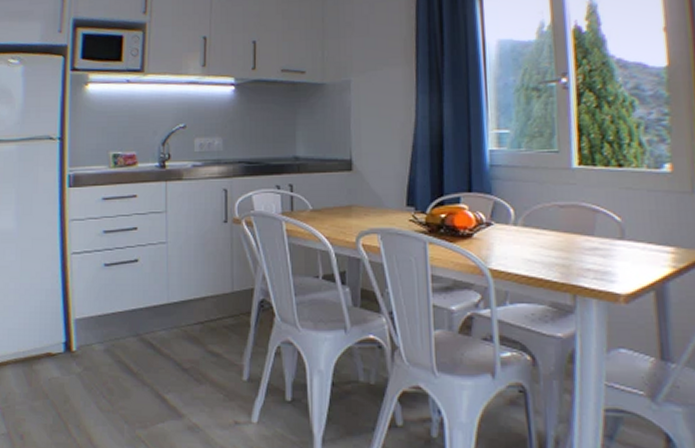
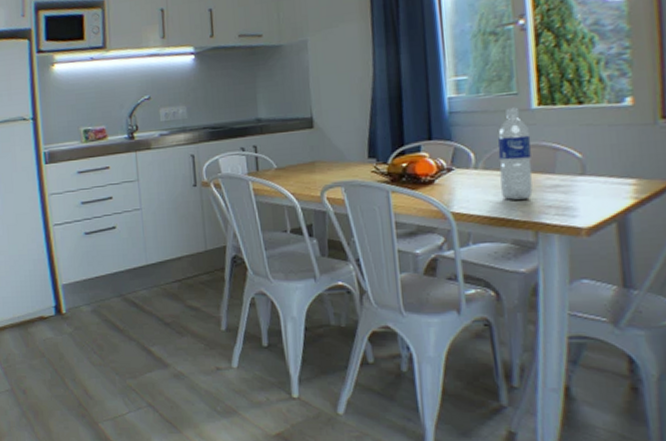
water bottle: none [537,165,572,260] -> present [497,107,533,200]

